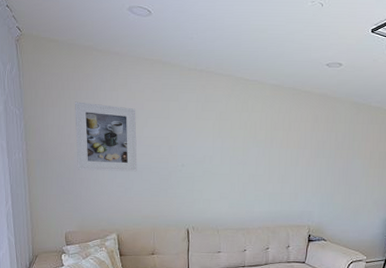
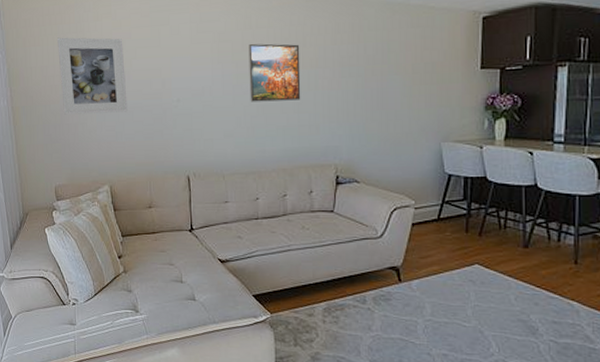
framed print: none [243,123,286,173] -> present [248,43,301,102]

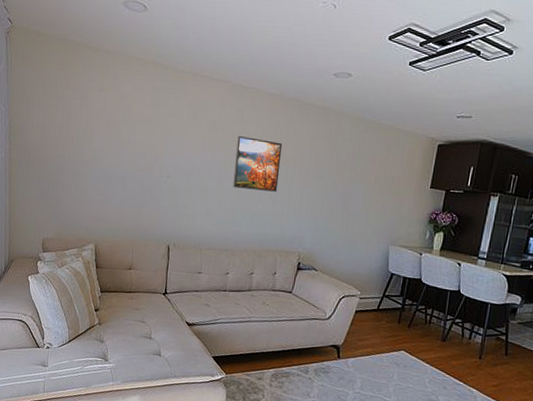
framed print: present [57,37,128,115] -> none [59,101,124,180]

